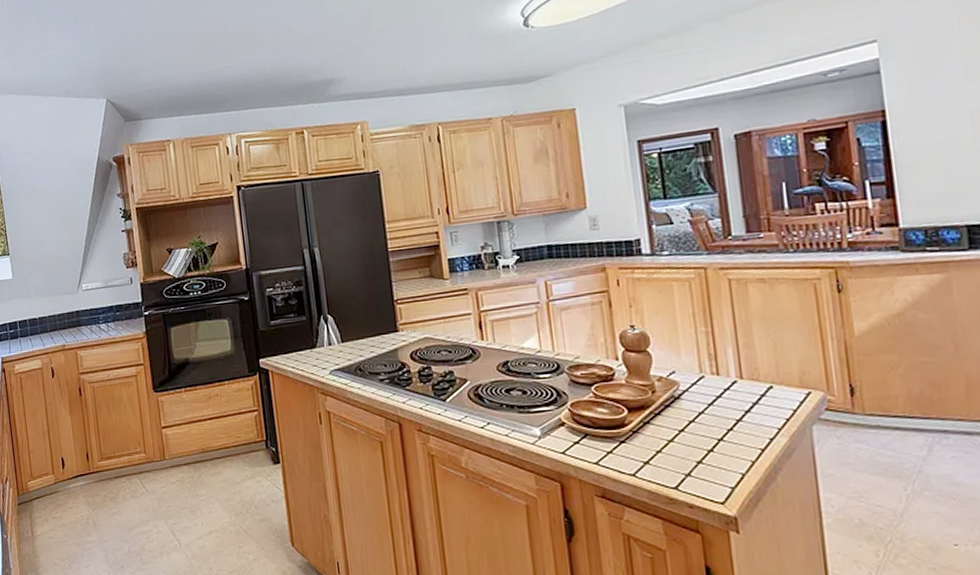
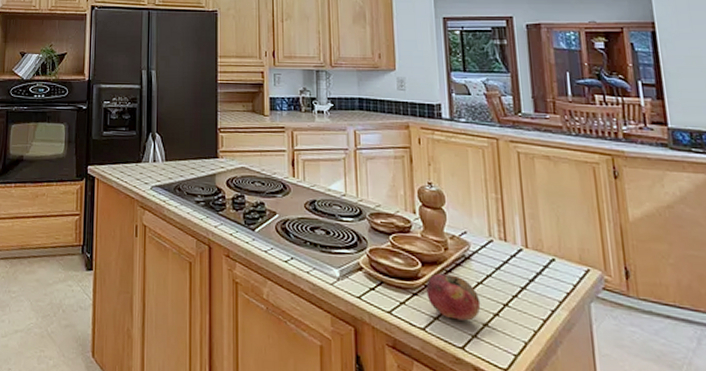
fruit: none [634,417,694,462] -> present [426,273,481,321]

